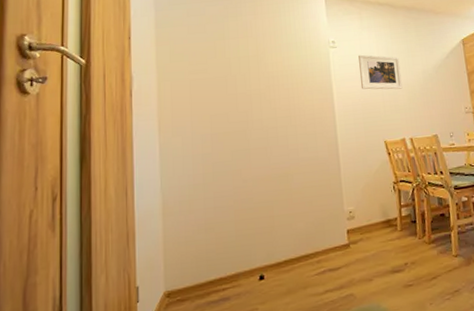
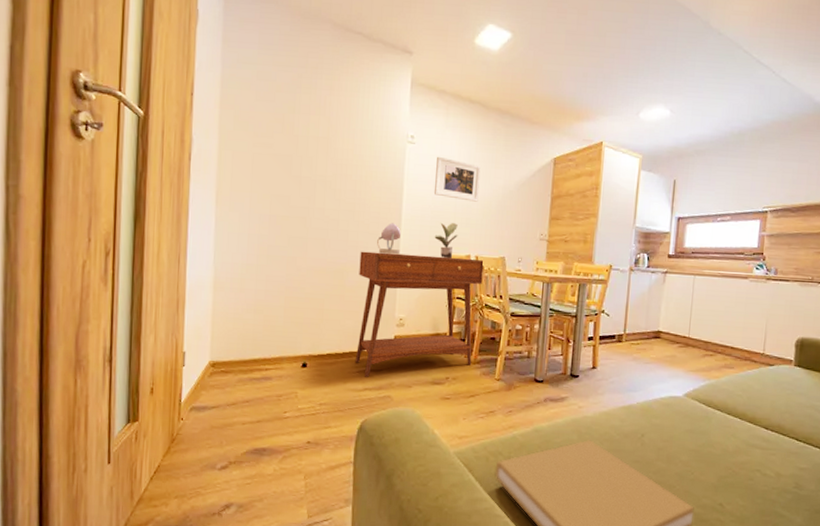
console table: none [301,141,427,279] -> present [355,251,484,377]
table lamp: none [316,121,349,152] -> present [377,223,410,256]
potted plant: none [368,111,391,145] -> present [434,222,458,258]

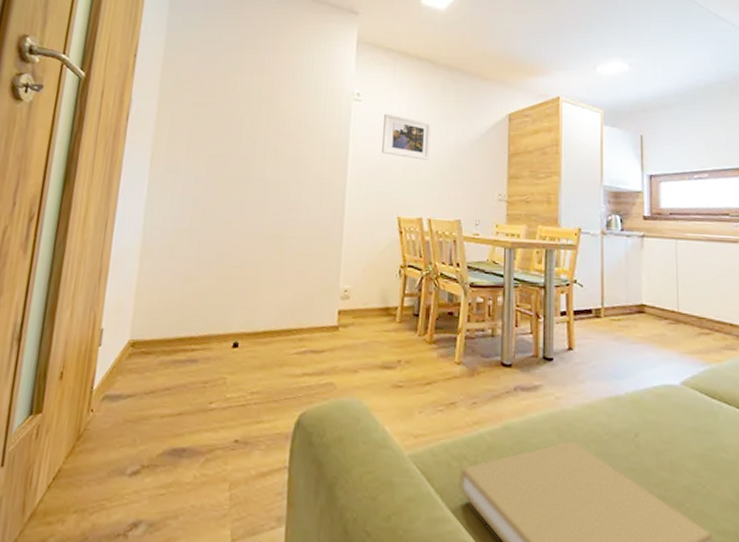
console table: present [355,251,484,377] -> none [293,214,437,360]
table lamp: present [377,223,410,256] -> none [320,183,356,220]
potted plant: present [434,222,458,258] -> none [382,182,408,222]

